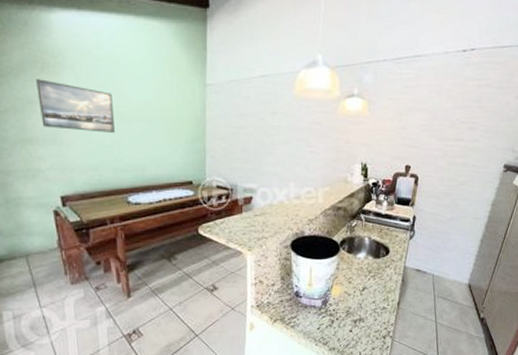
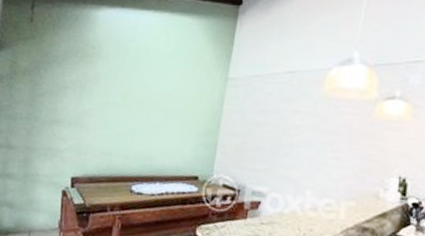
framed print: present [36,79,115,134] -> none [70,67,136,121]

